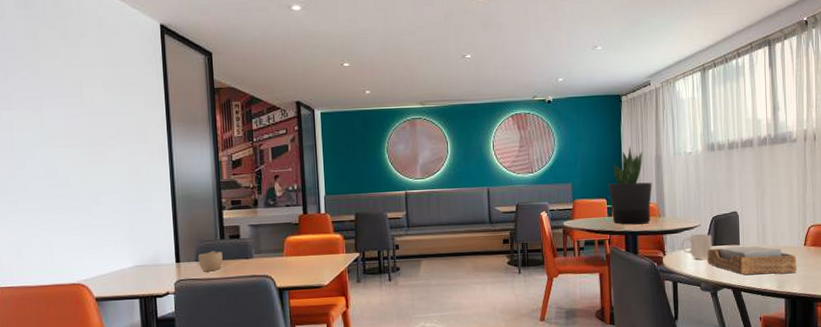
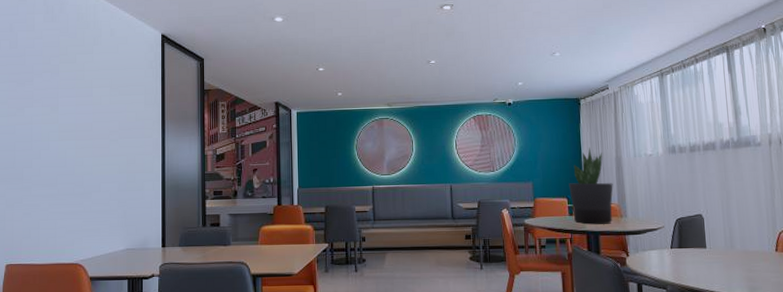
cup: present [199,251,223,272] -> none [182,237,203,257]
cup: present [681,233,713,260] -> none [645,235,678,263]
napkin holder: present [707,246,797,275] -> none [672,249,770,280]

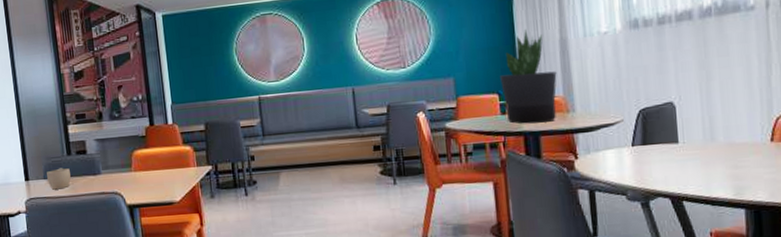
cup: none [182,237,203,257] -> present [47,168,71,190]

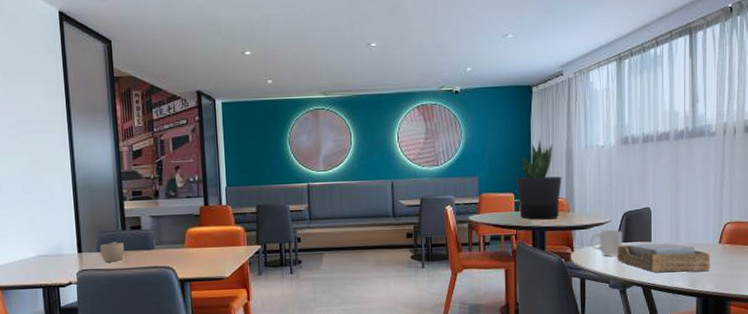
cup: none [598,130,641,163] -> present [591,229,623,257]
napkin holder: none [634,143,762,180] -> present [617,242,711,273]

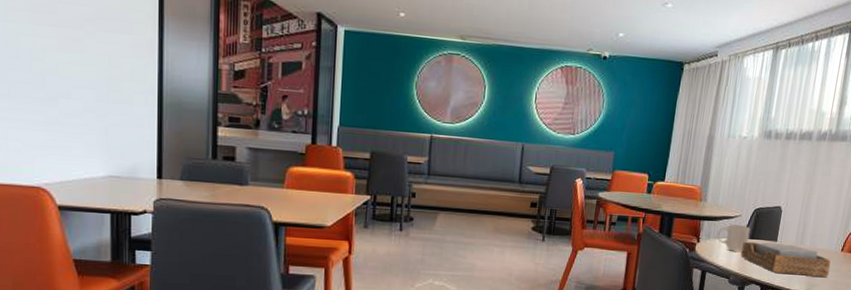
cup: present [100,241,124,262] -> none [185,171,213,194]
planter: present [516,139,562,220] -> none [650,121,700,207]

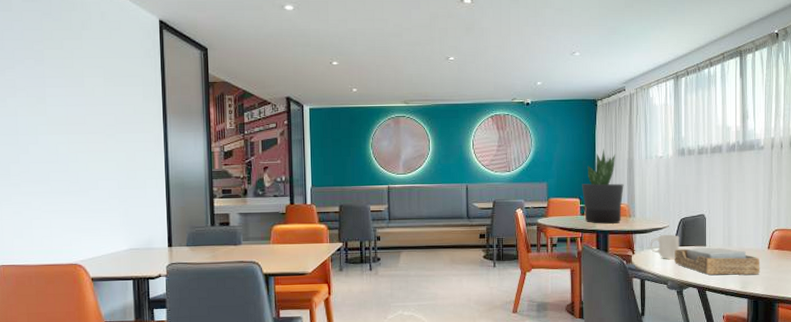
planter: none [650,121,700,207] -> present [582,149,624,224]

